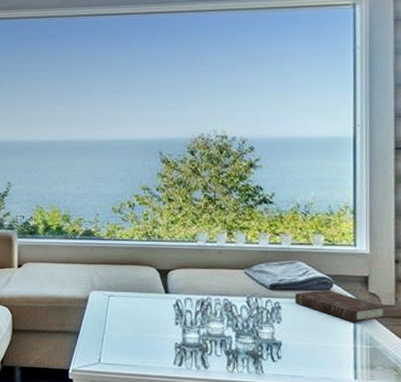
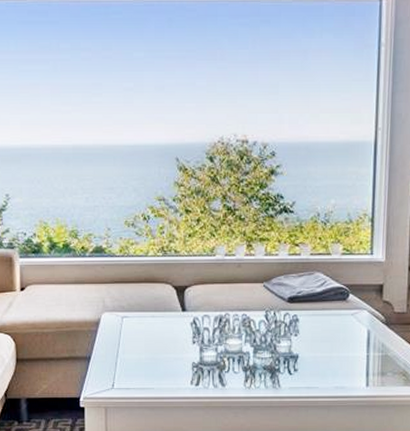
book: present [294,289,387,322] -> none [312,300,399,331]

